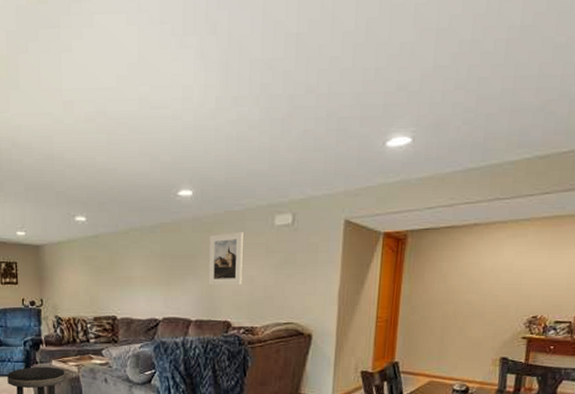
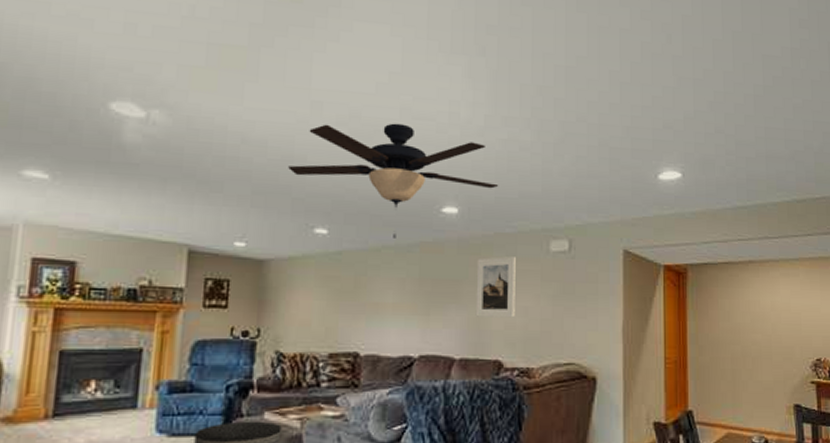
ceiling fan: none [50,114,229,221] -> present [288,123,499,238]

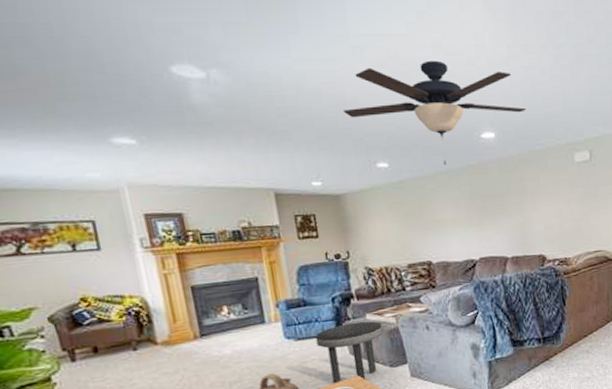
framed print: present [475,256,516,318] -> none [515,170,551,223]

